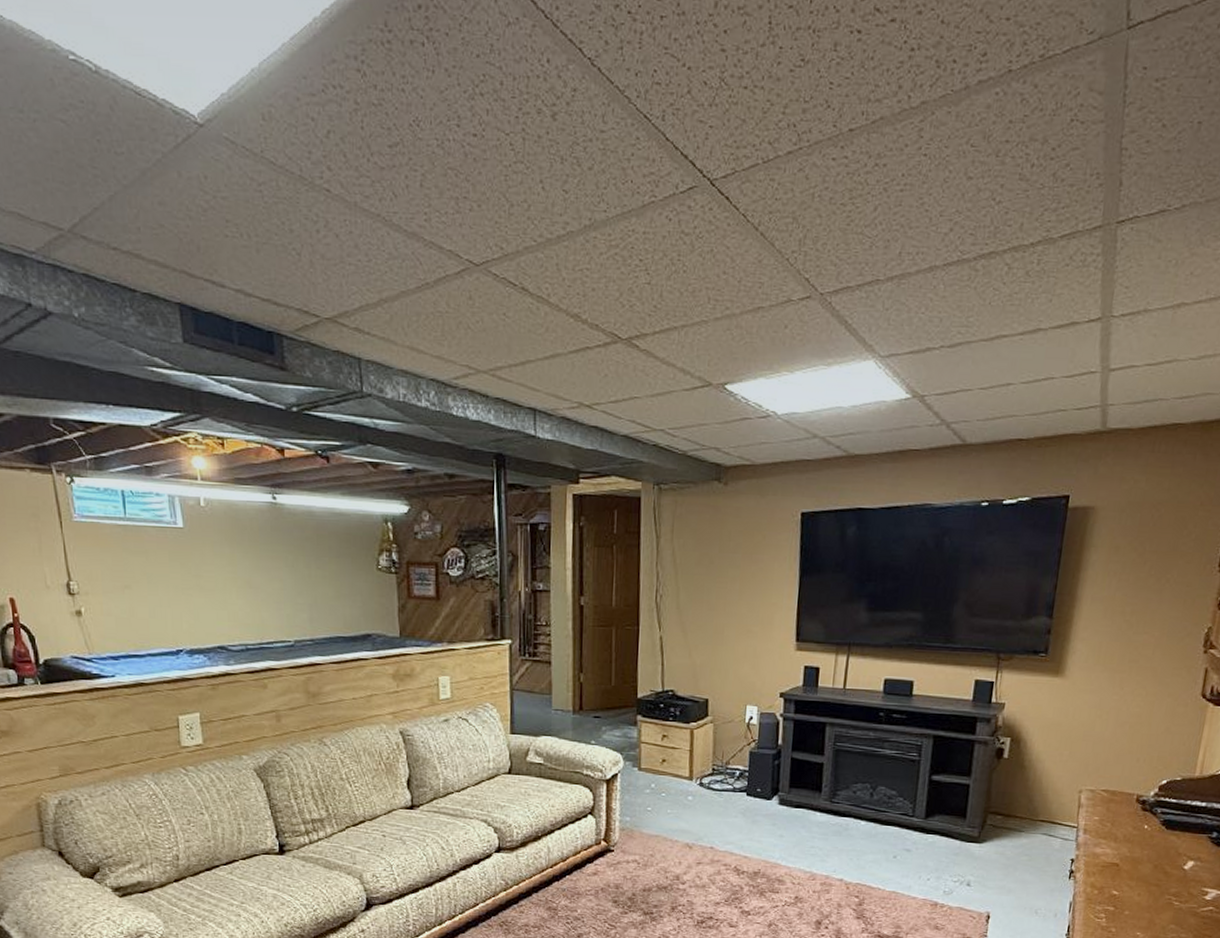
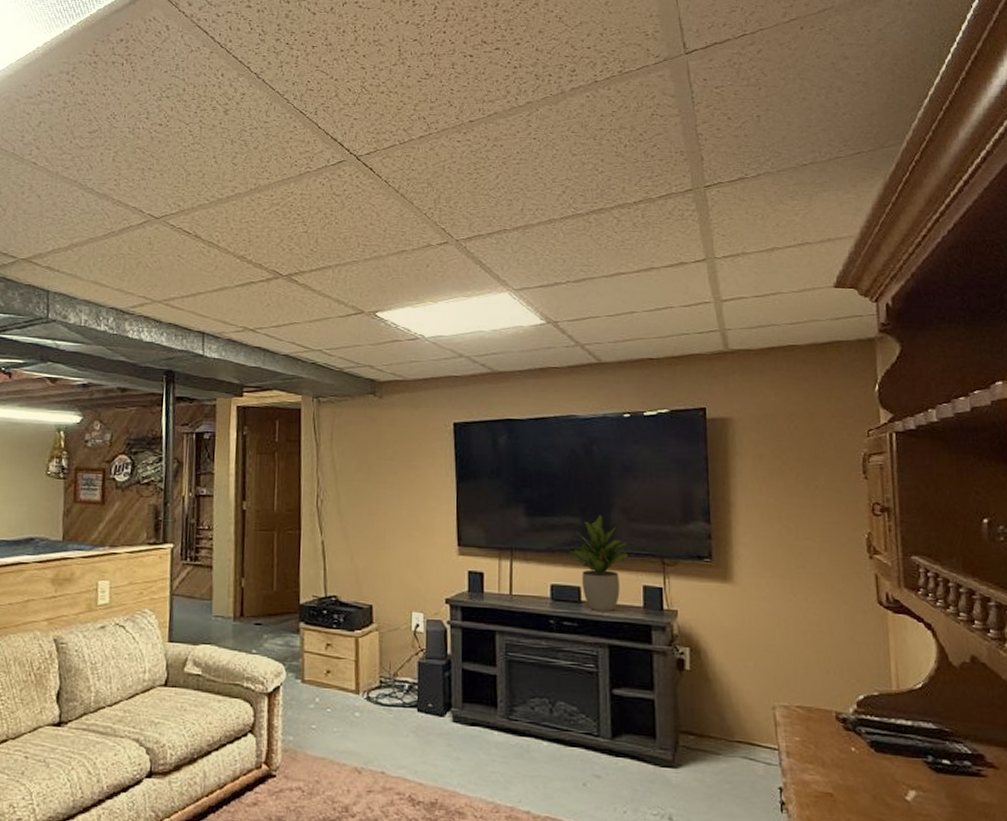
potted plant: none [903,609,966,705] -> present [566,514,628,612]

